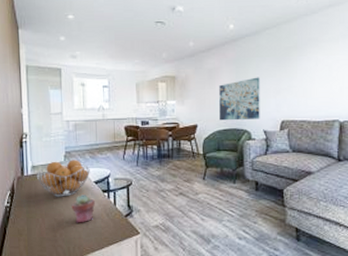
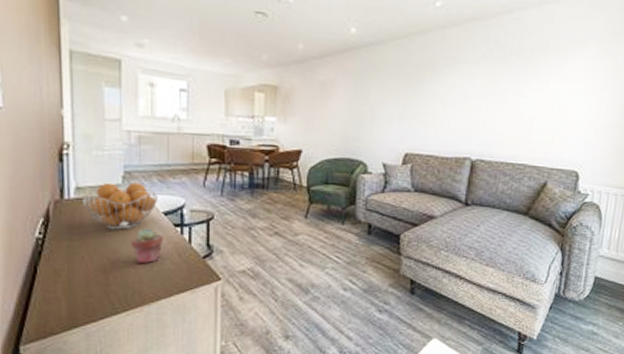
wall art: present [219,77,260,121] -> none [330,97,383,149]

